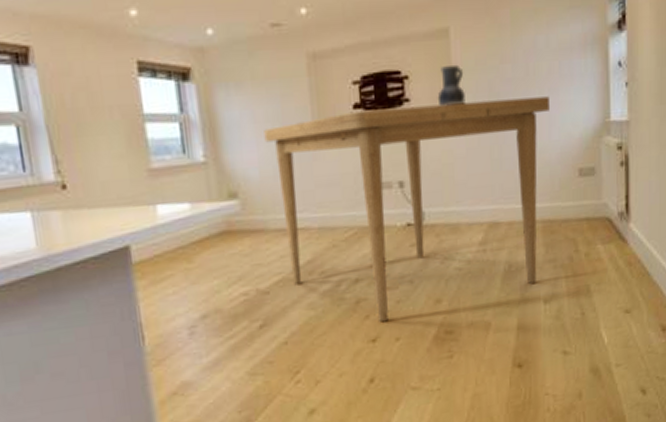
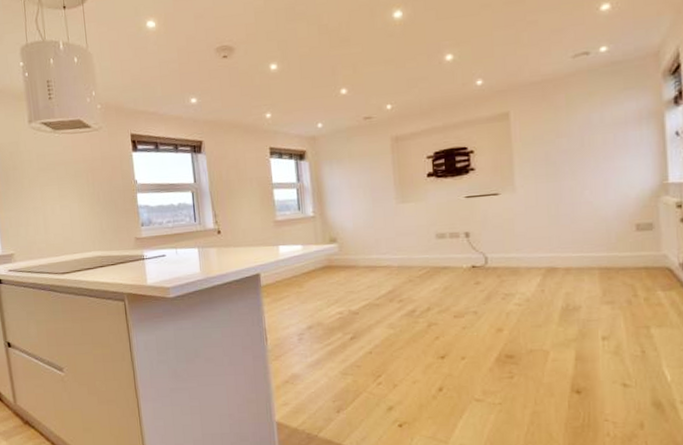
dining table: present [264,96,549,323] -> none [357,163,605,343]
vase: present [437,64,465,106] -> none [499,140,524,174]

